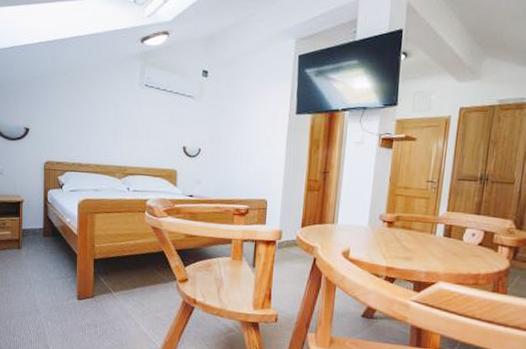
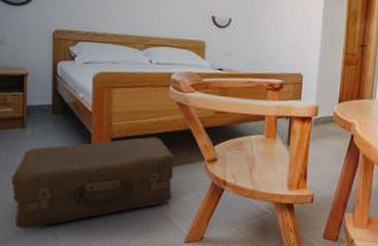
suitcase: none [9,258,150,339] -> present [11,137,175,230]

